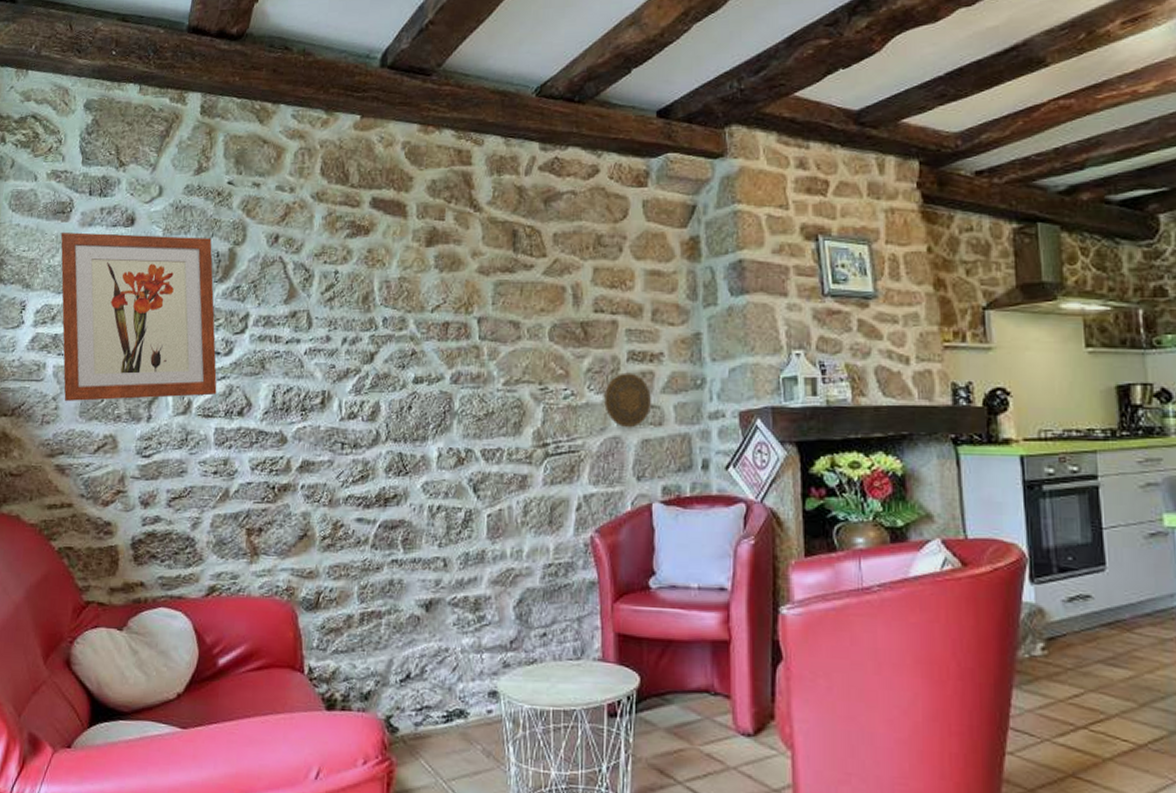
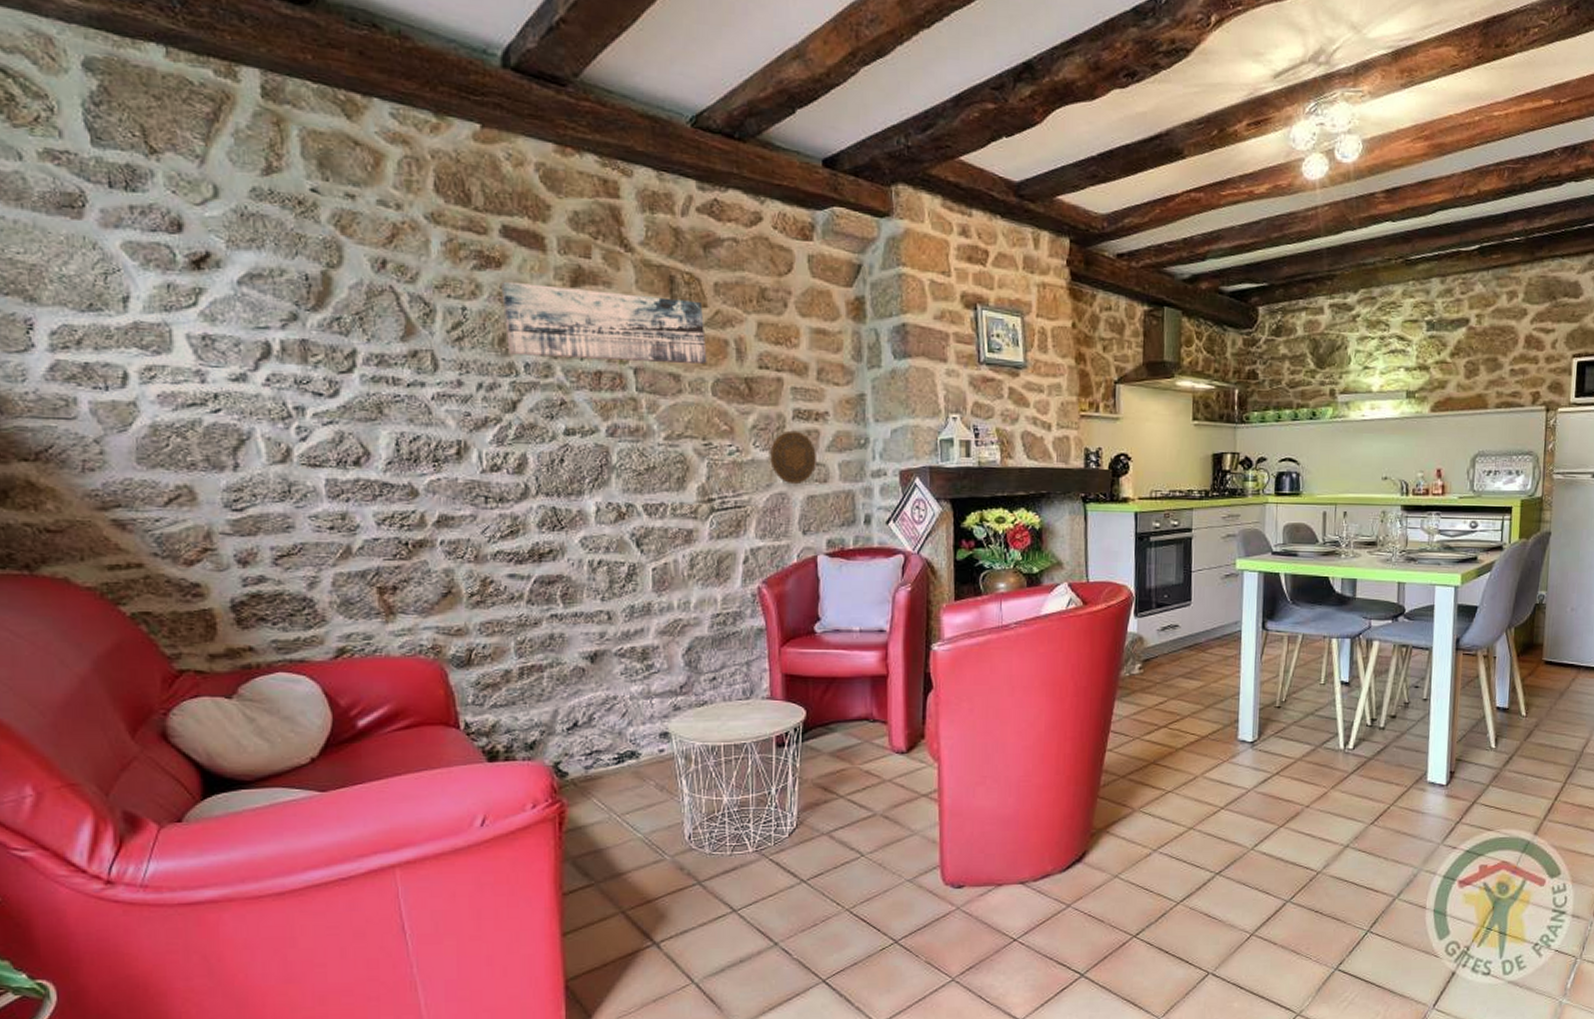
wall art: present [60,232,217,402] -> none [72,233,323,446]
wall art: none [368,245,545,311] -> present [501,281,707,364]

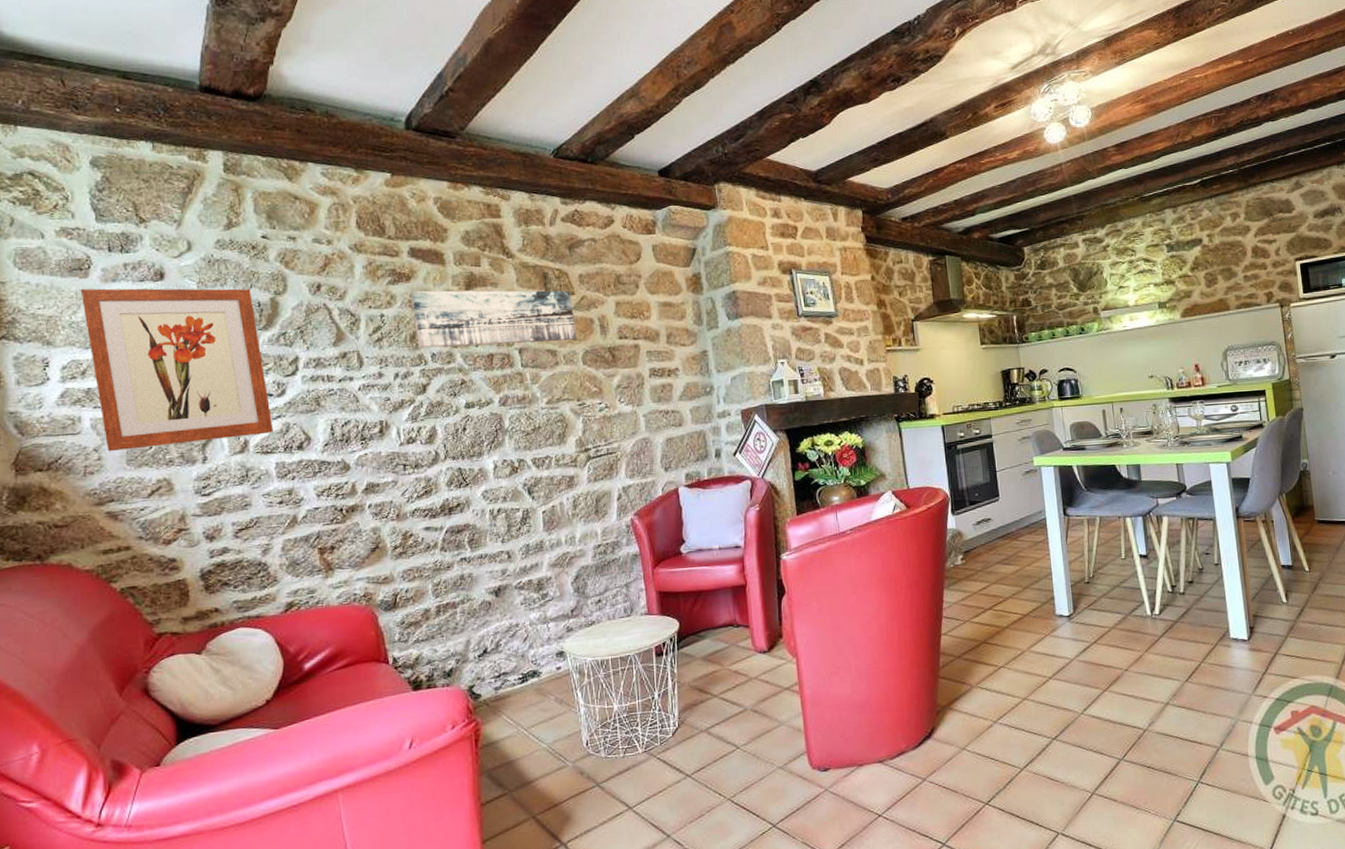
wall art: none [72,233,323,446] -> present [80,288,274,452]
decorative plate: present [770,430,818,485] -> none [633,386,672,431]

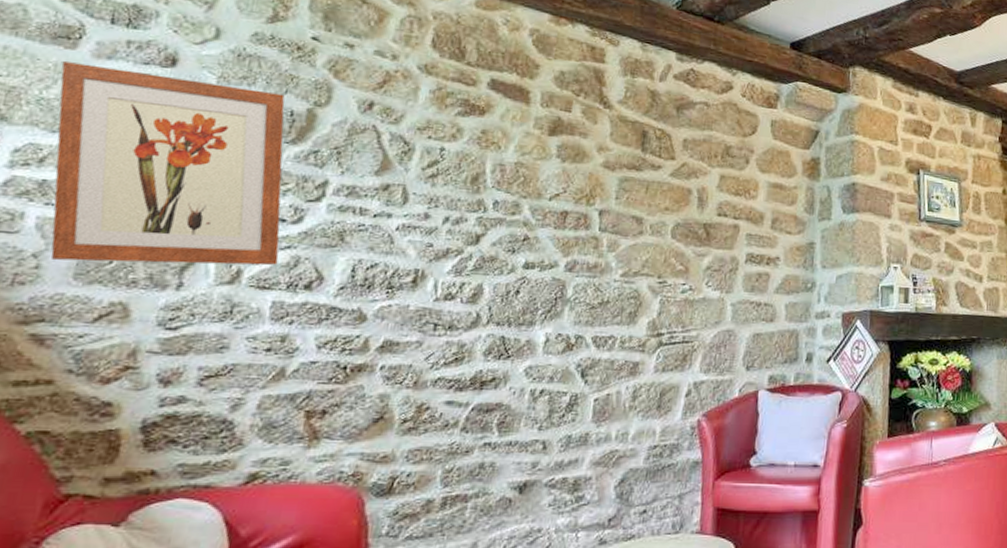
wall art: present [411,290,577,348] -> none [480,127,671,209]

